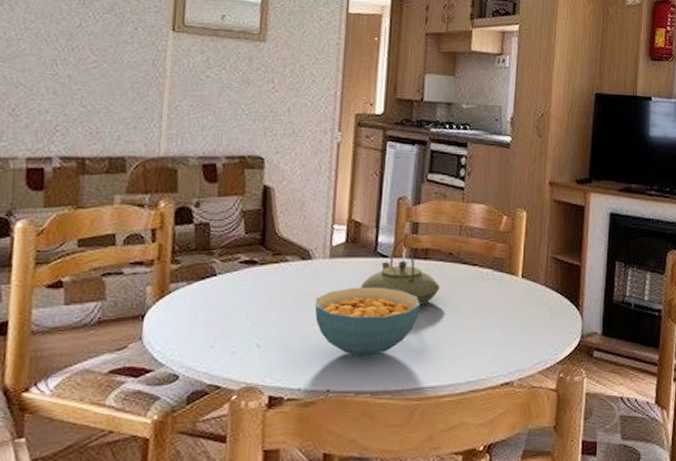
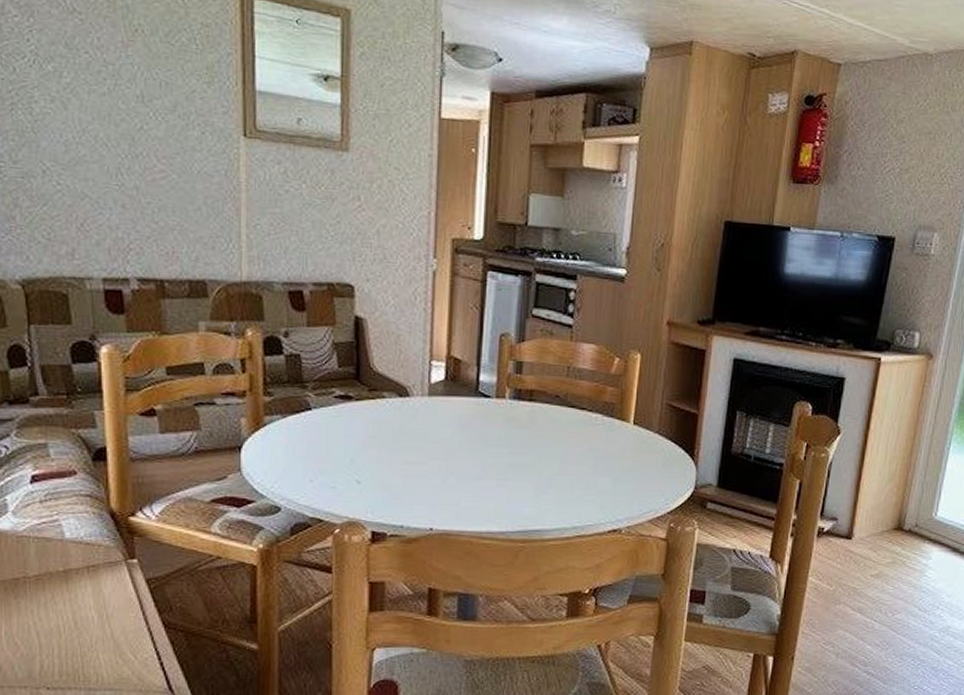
cereal bowl: present [314,287,420,358] -> none [414,427,525,498]
teapot: present [361,238,440,305] -> none [462,378,545,448]

